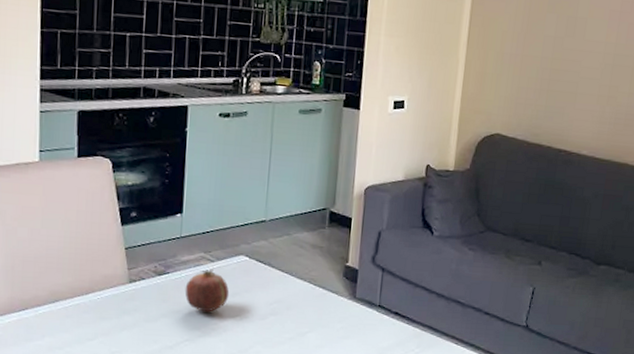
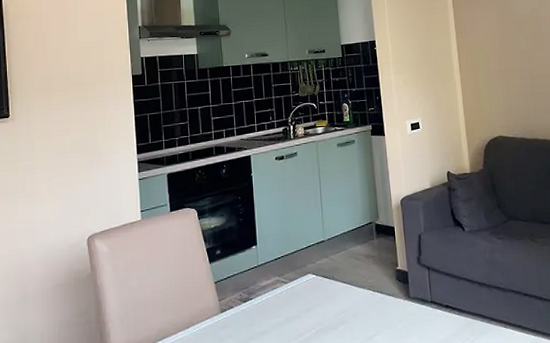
fruit: present [184,269,230,312] -> none [266,289,304,330]

